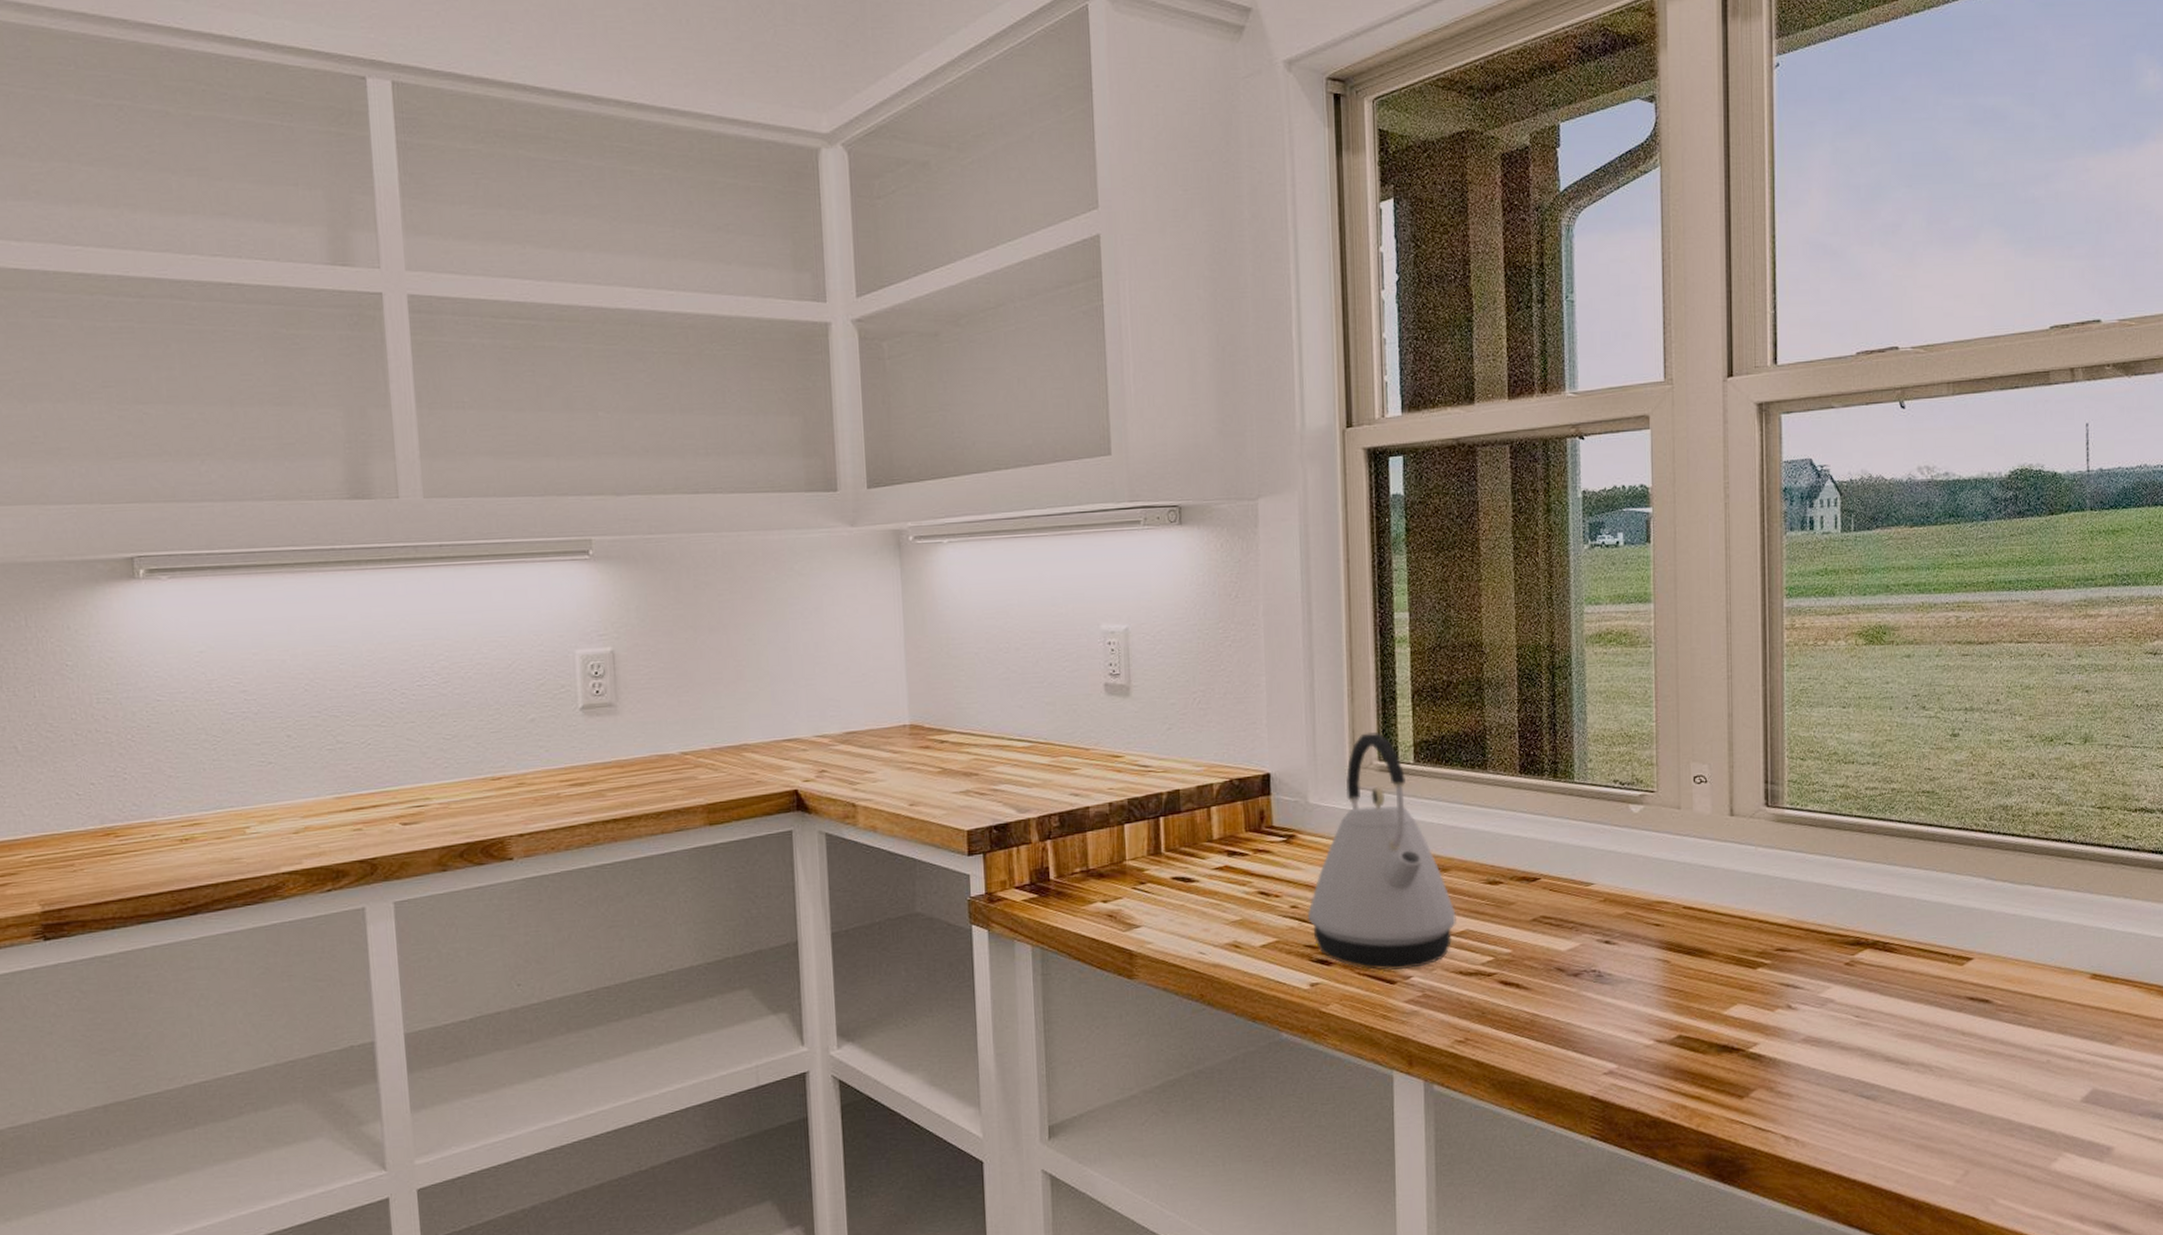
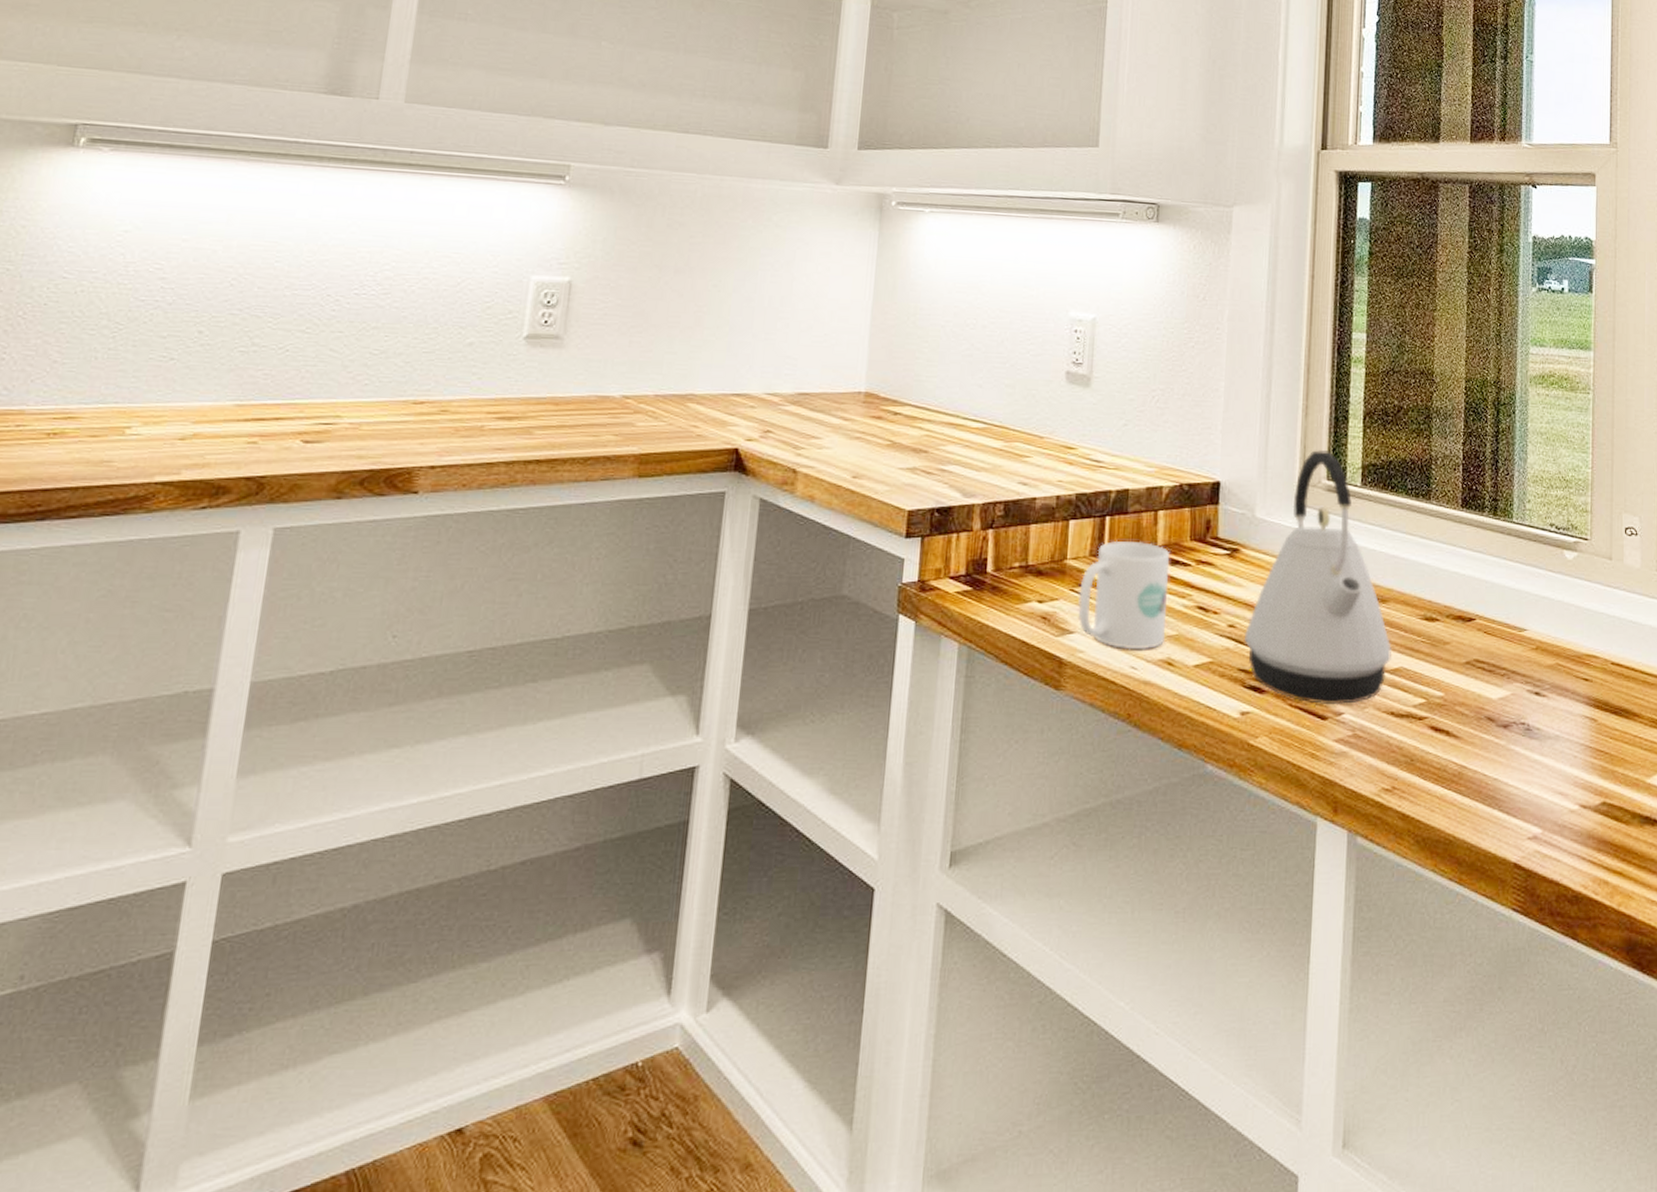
mug: none [1141,837,1229,938] -> present [1077,540,1171,650]

